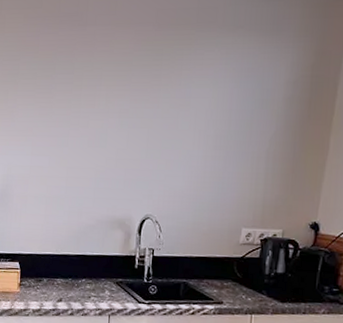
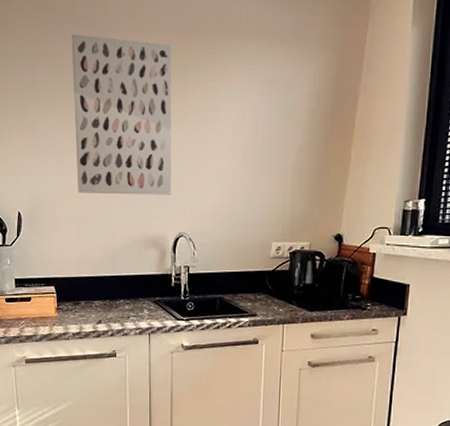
wall art: none [49,28,148,178] -> present [71,34,172,195]

